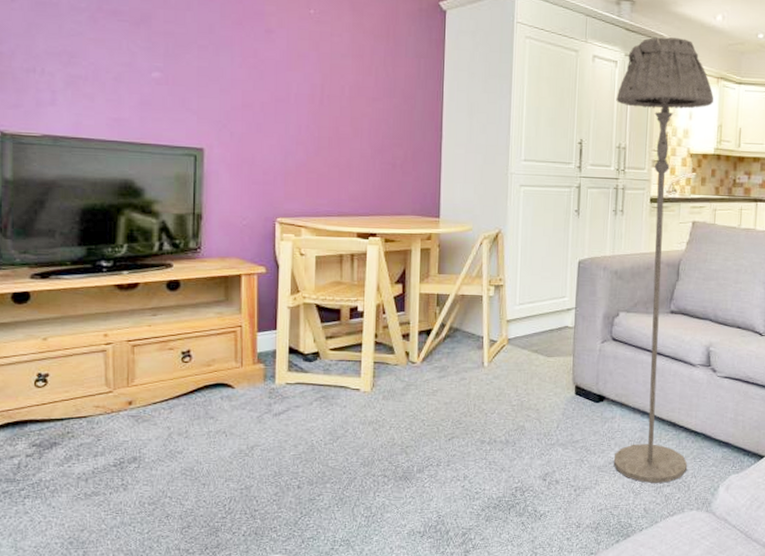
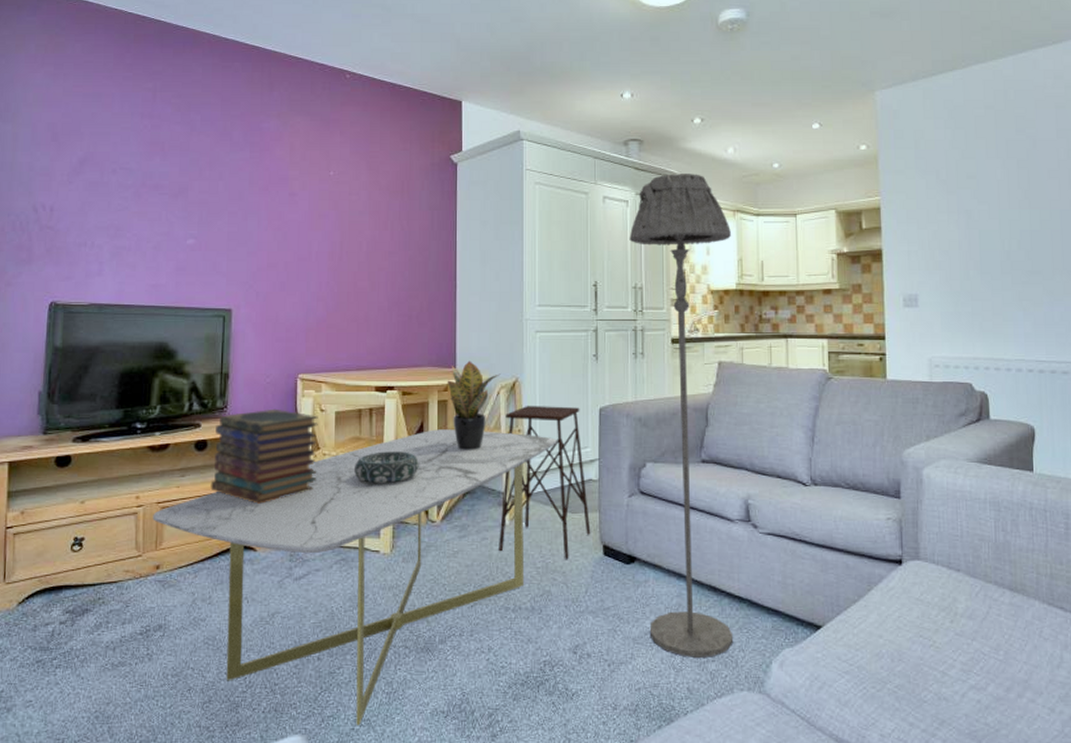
coffee table: none [123,276,537,545] -> present [153,429,557,726]
book stack: none [184,251,298,343] -> present [210,408,318,504]
decorative bowl: none [335,296,401,327] -> present [354,451,419,484]
potted plant: none [430,211,484,297] -> present [447,361,501,450]
side table: none [477,255,565,399] -> present [499,405,591,560]

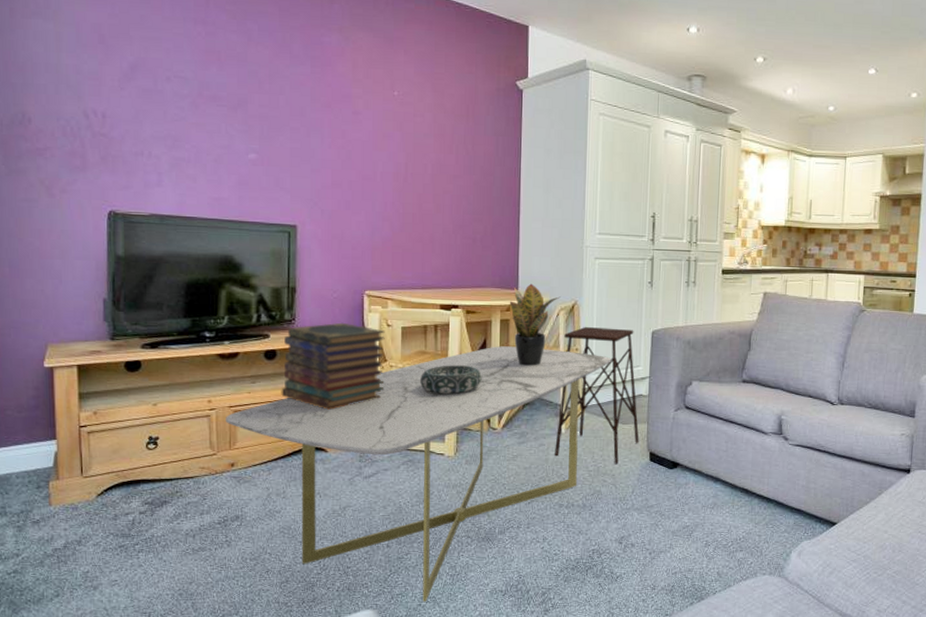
floor lamp: present [629,172,734,658] -> none [687,111,784,548]

